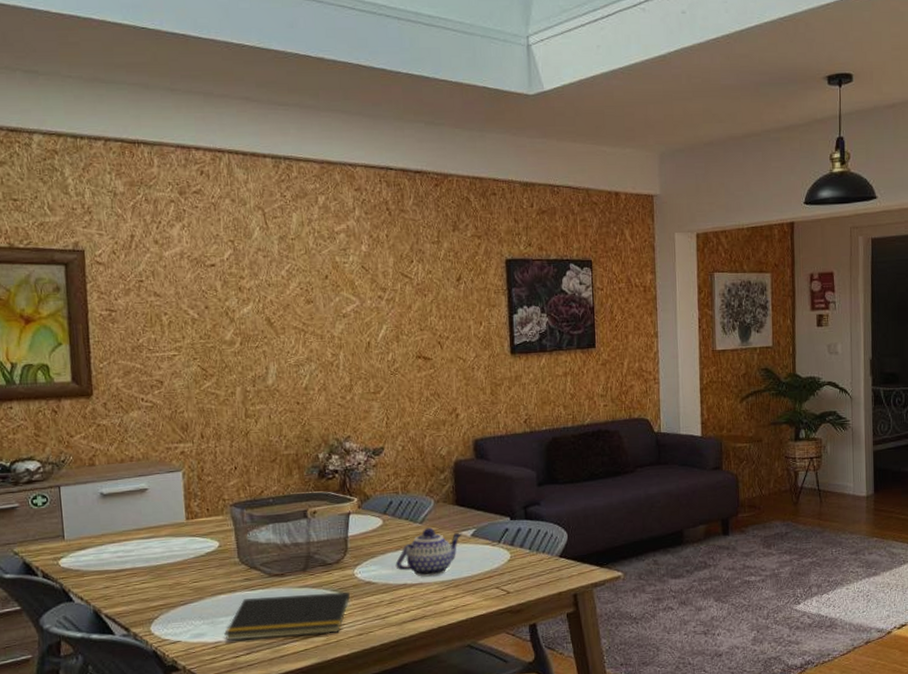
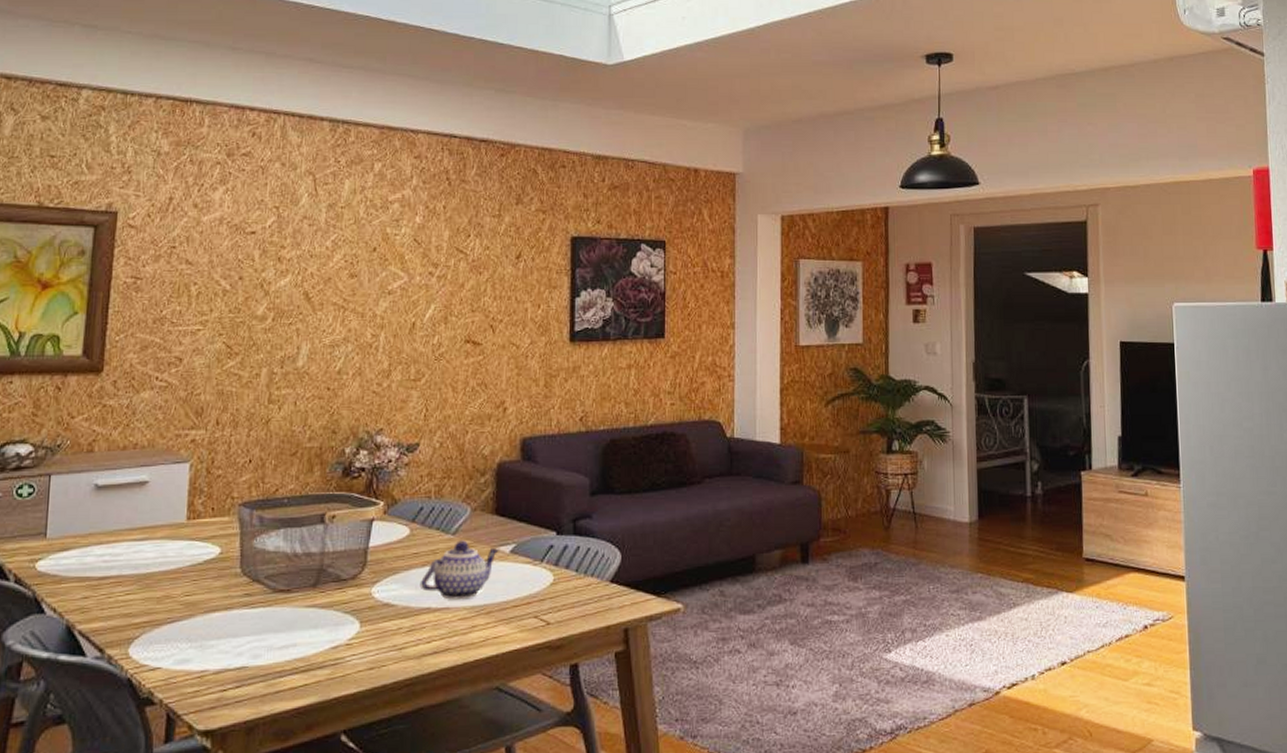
notepad: present [224,591,350,640] -> none [213,614,364,669]

